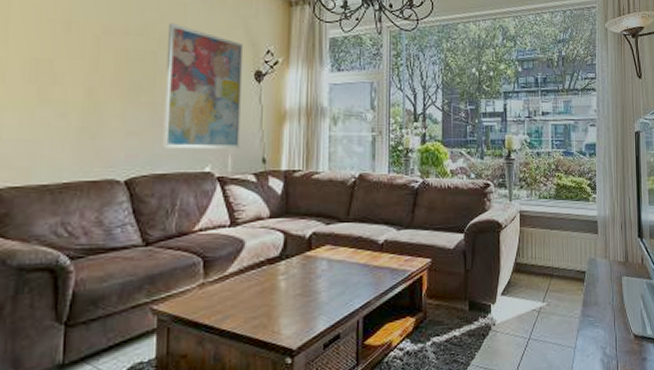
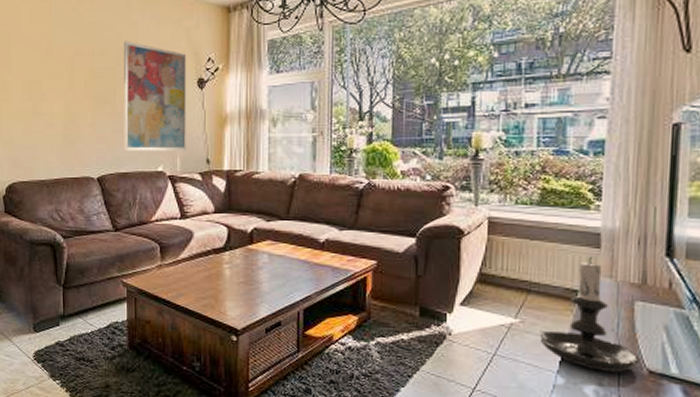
candle holder: none [561,241,629,341] -> present [540,256,641,372]

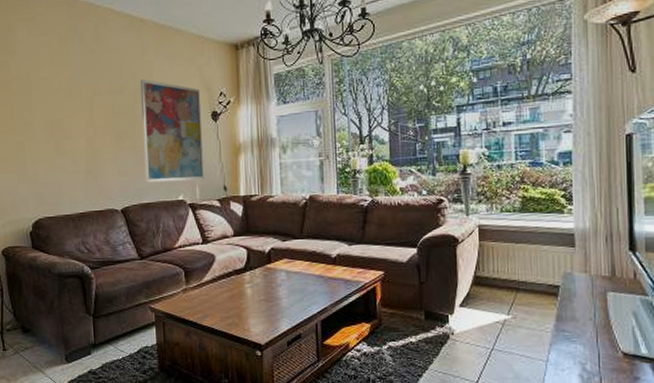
candle holder: present [540,256,641,372] -> none [530,255,616,357]

